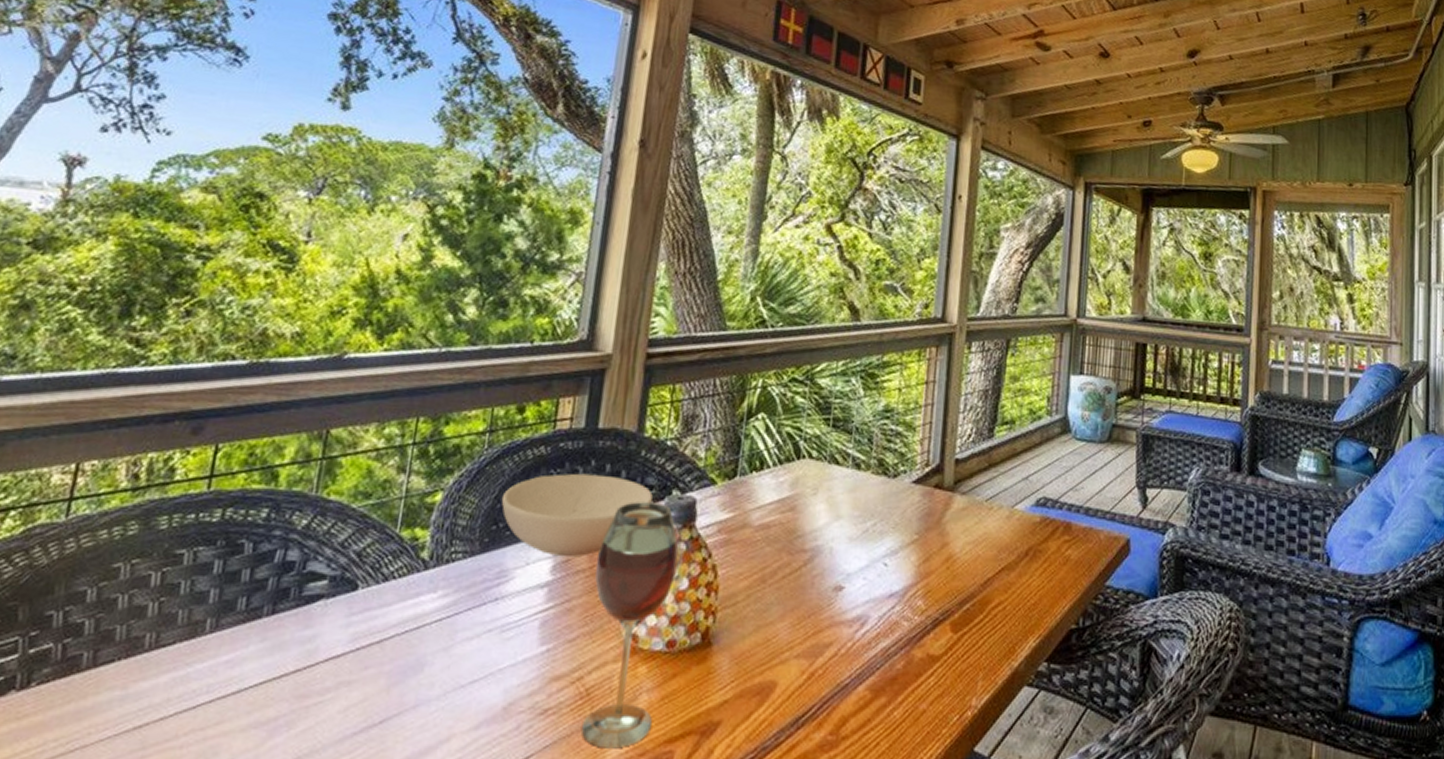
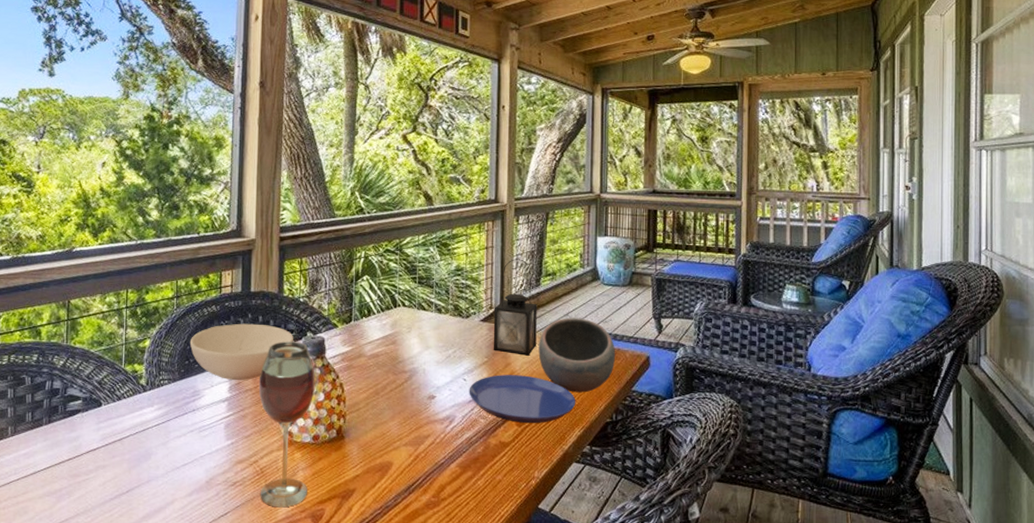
plate: none [889,558,1033,630] -> present [469,375,576,424]
lantern: none [926,399,988,533] -> present [493,259,537,356]
bowl: none [986,482,1087,587] -> present [538,318,616,393]

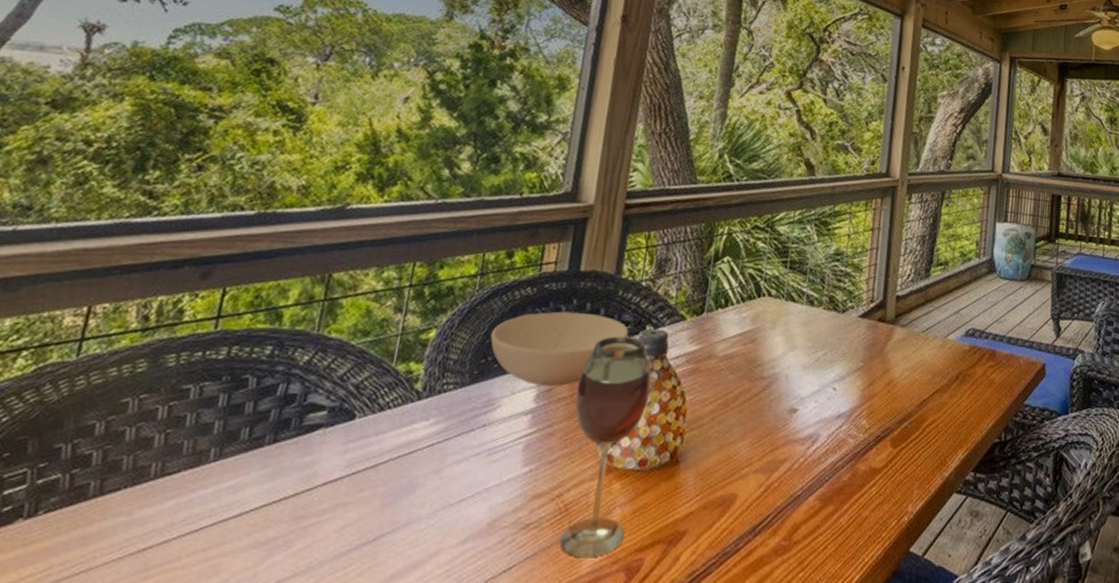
plate: present [469,375,576,424] -> none [838,383,962,445]
lantern: present [493,259,537,356] -> none [870,244,925,361]
bowl: present [538,318,616,393] -> none [922,316,1009,407]

